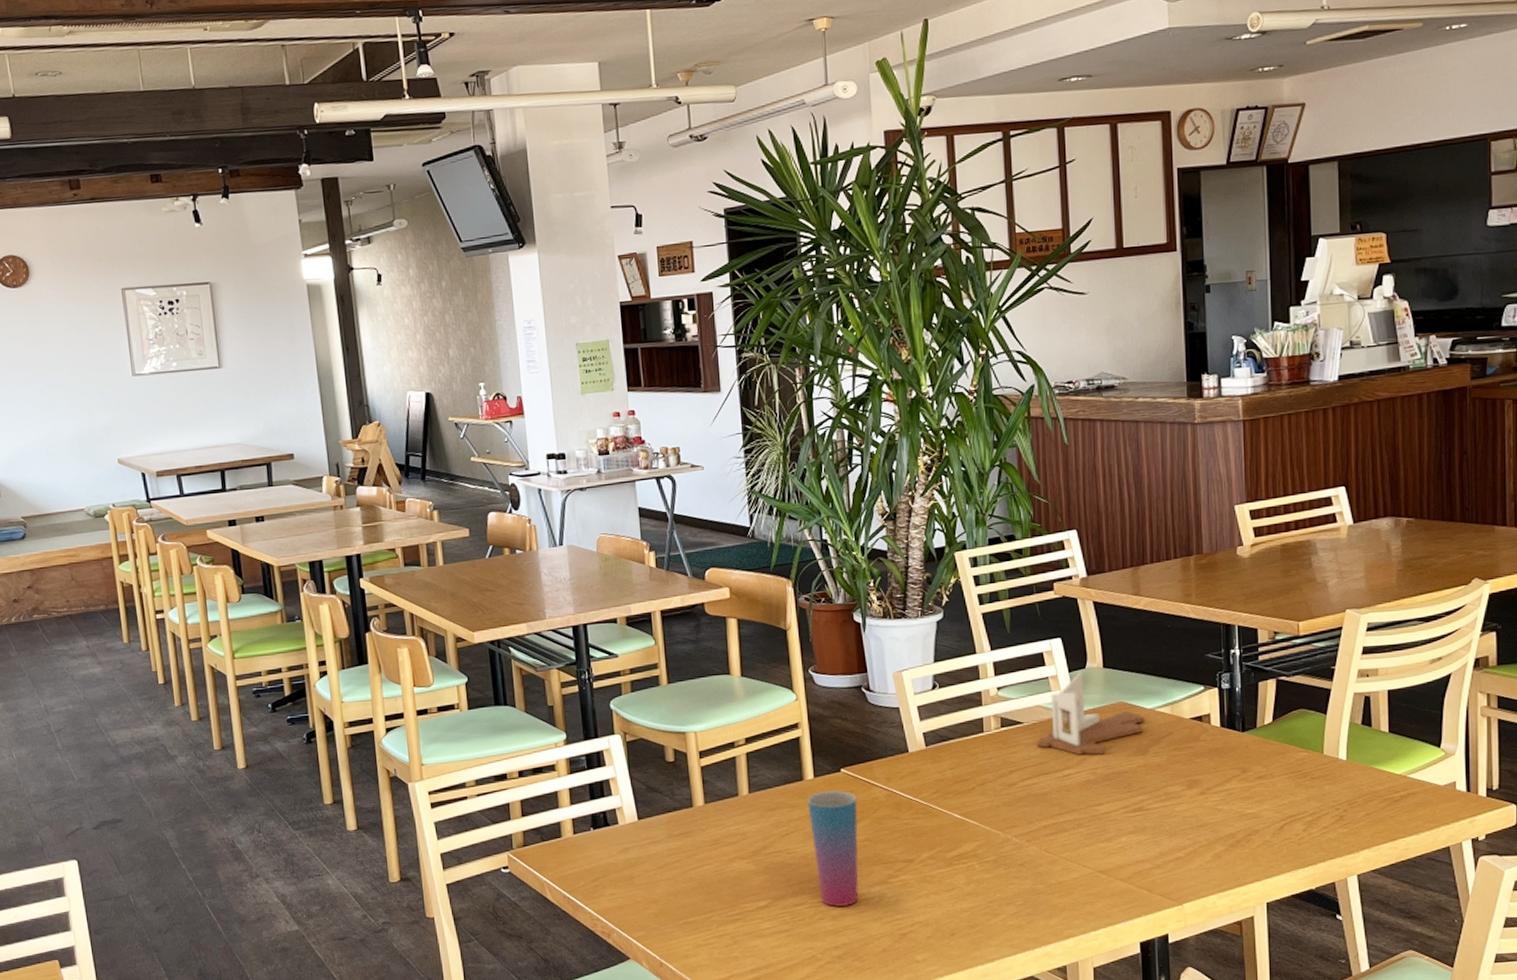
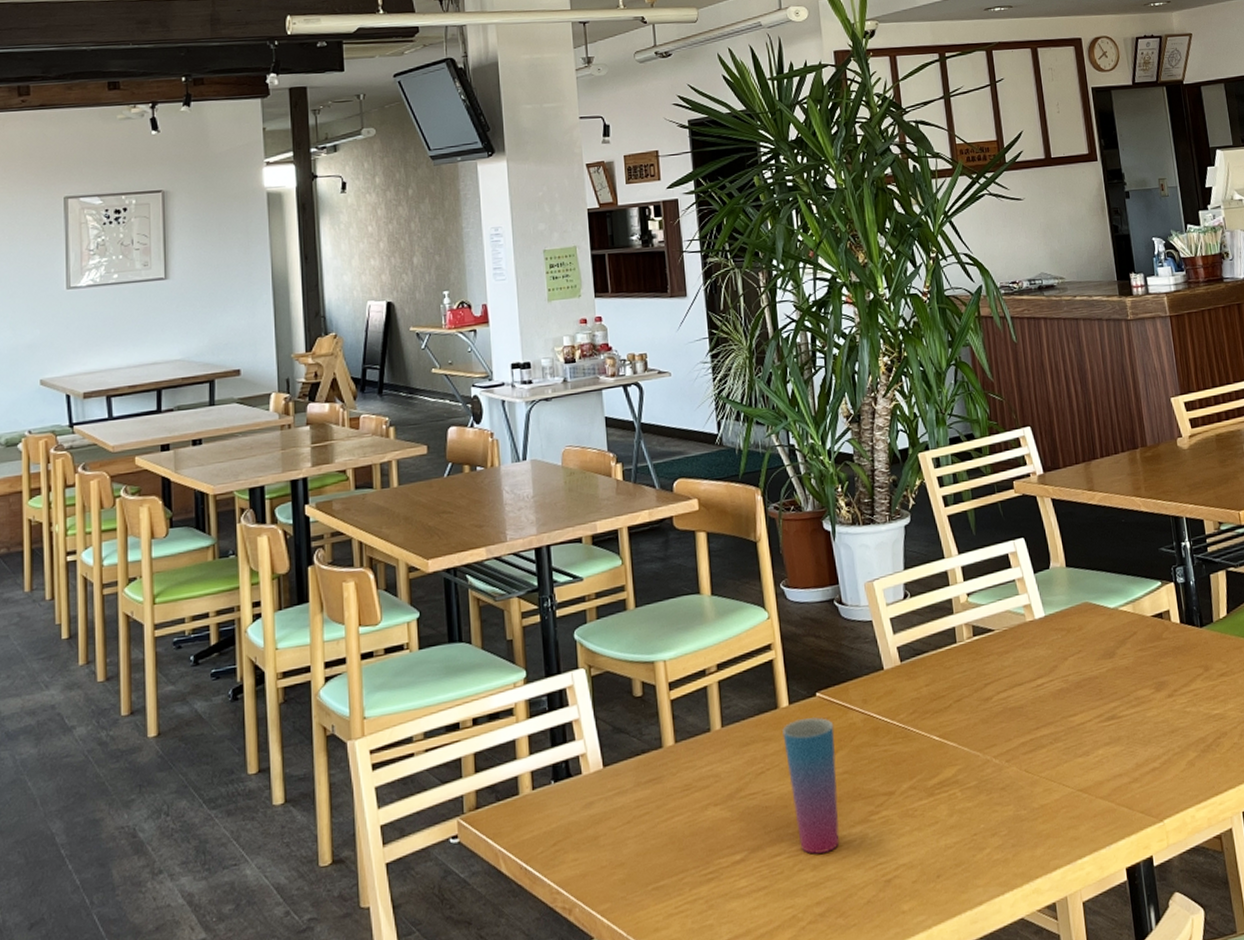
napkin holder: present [1036,672,1145,756] -> none [1008,572,1110,663]

